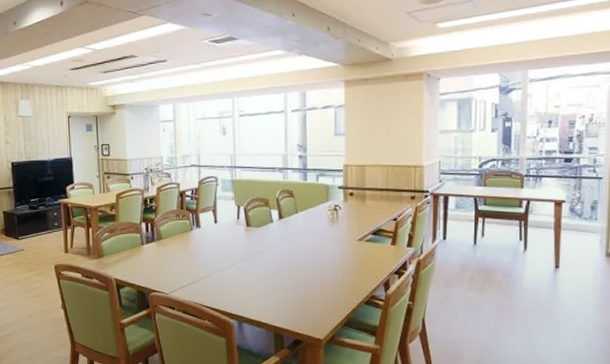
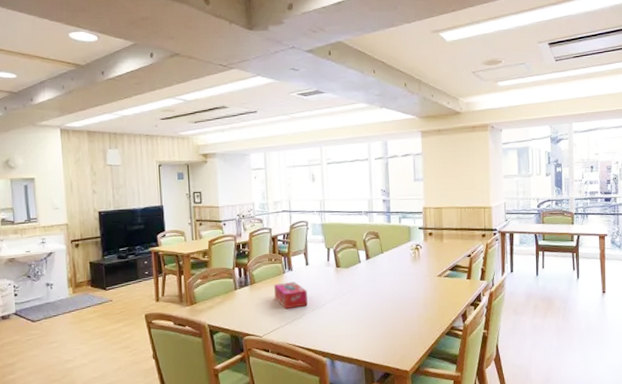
tissue box: none [181,239,216,268] -> present [274,281,308,310]

